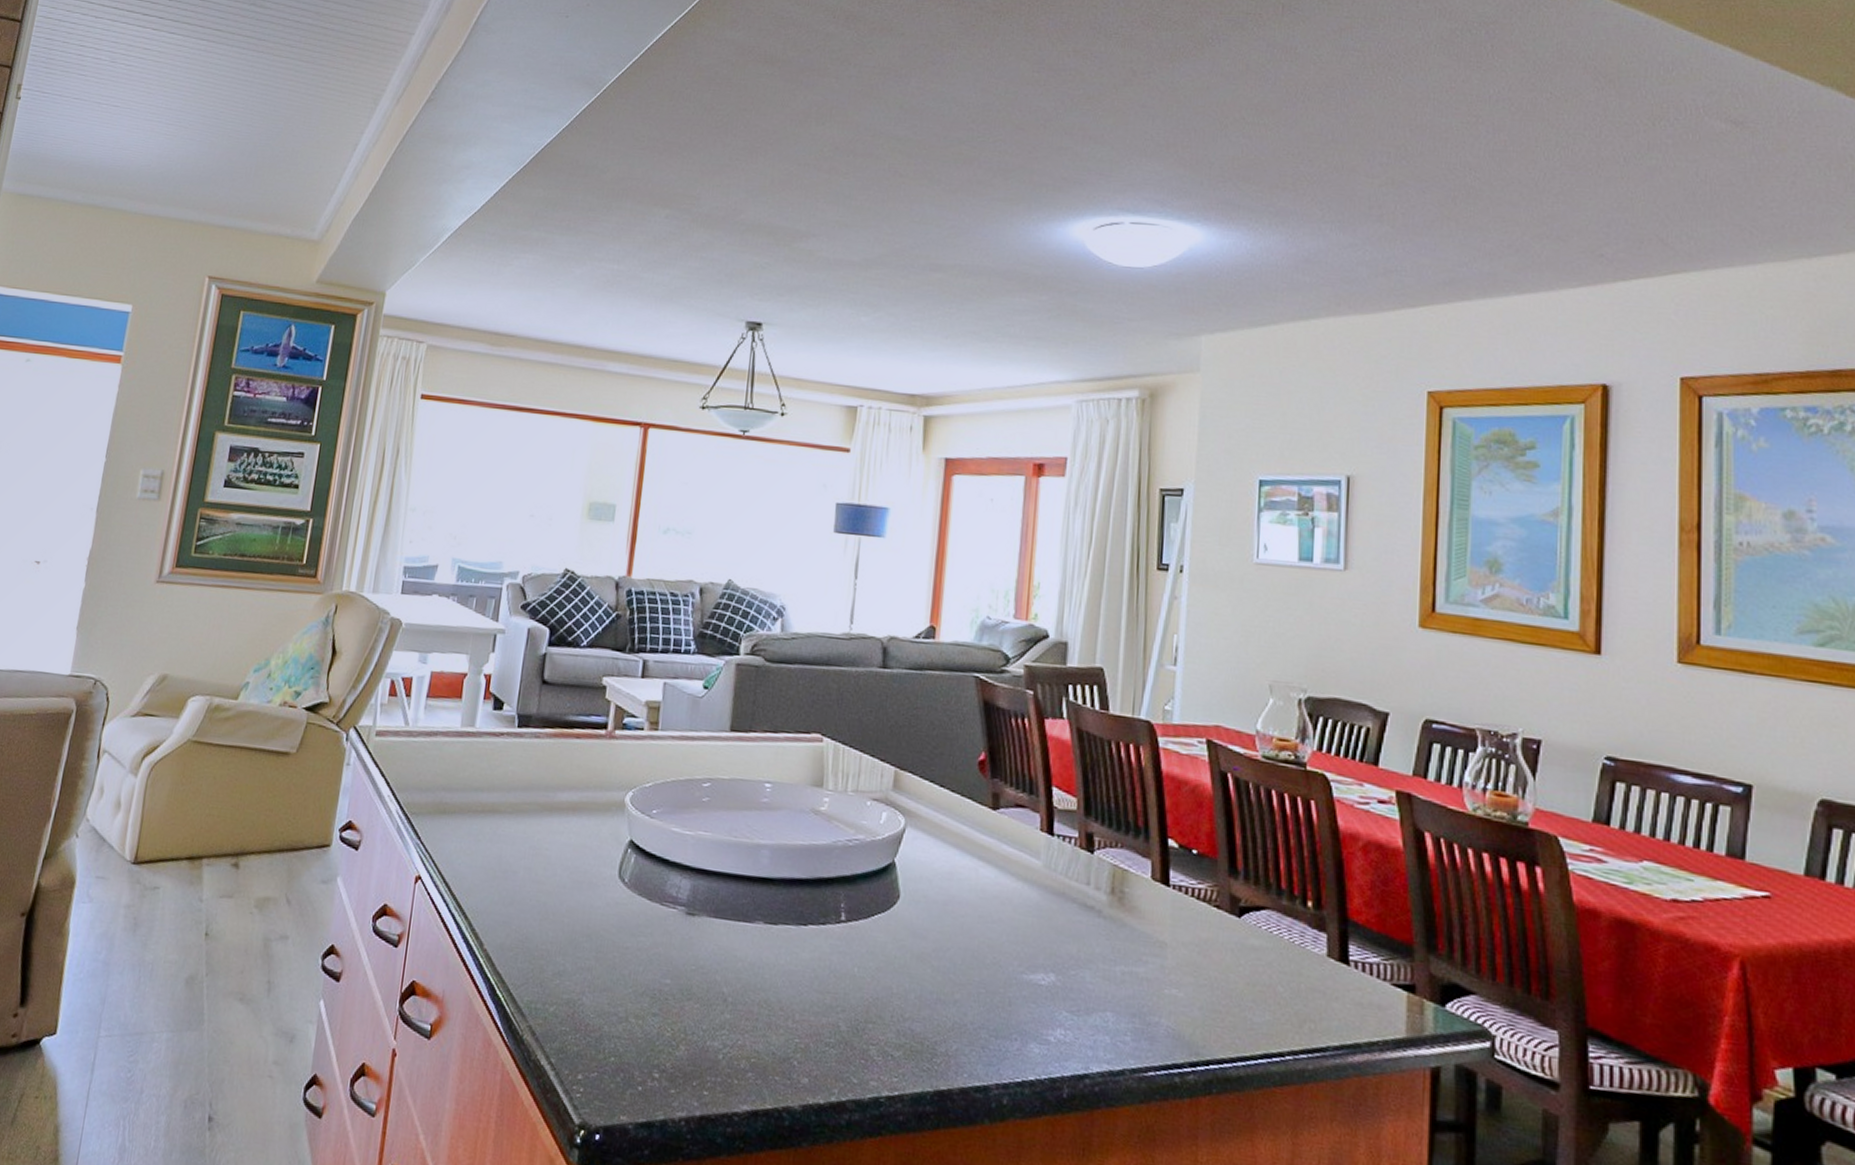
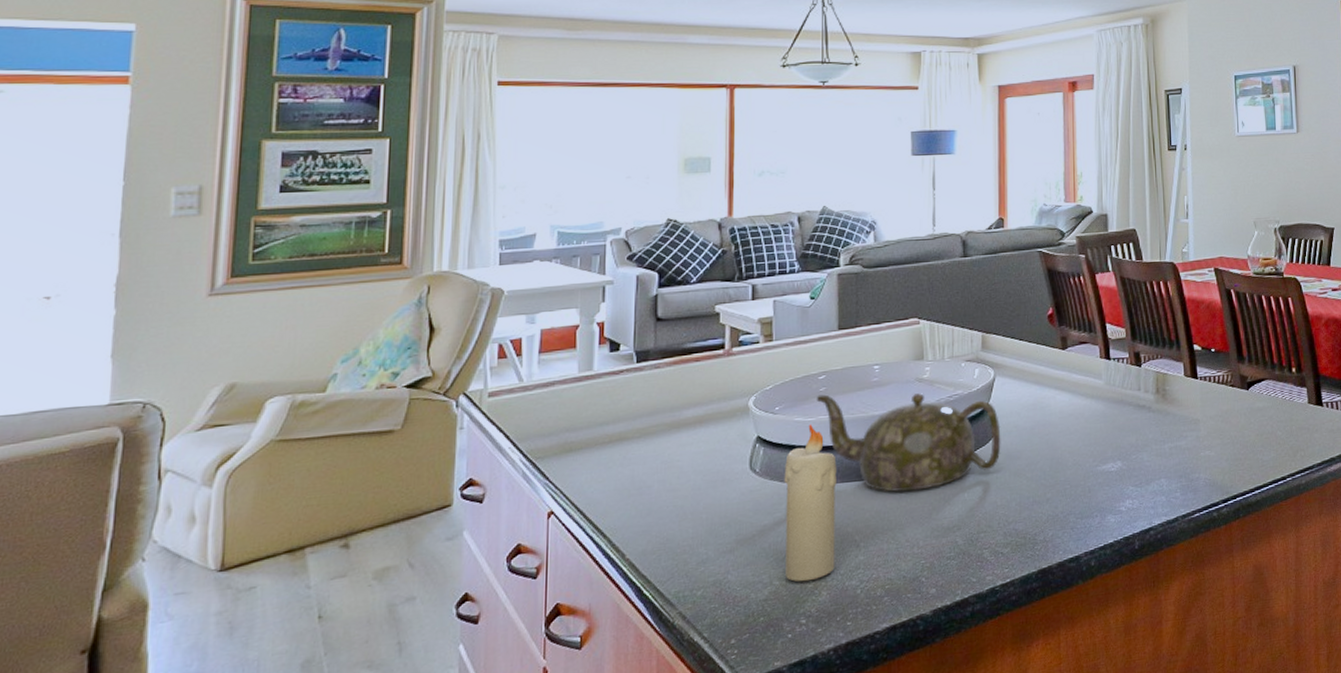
candle: none [643,838,712,1029] -> present [784,424,837,582]
teapot: none [697,805,907,951] -> present [816,393,1001,492]

